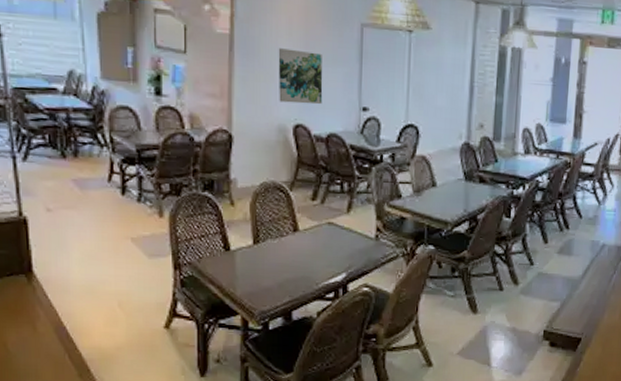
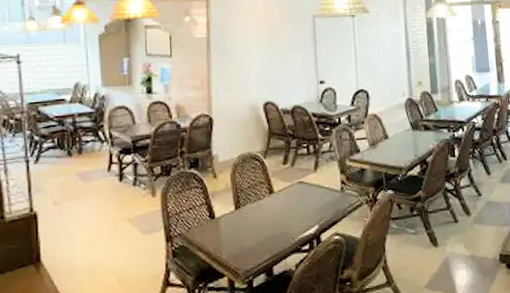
wall art: present [278,48,323,105] -> none [247,42,286,86]

